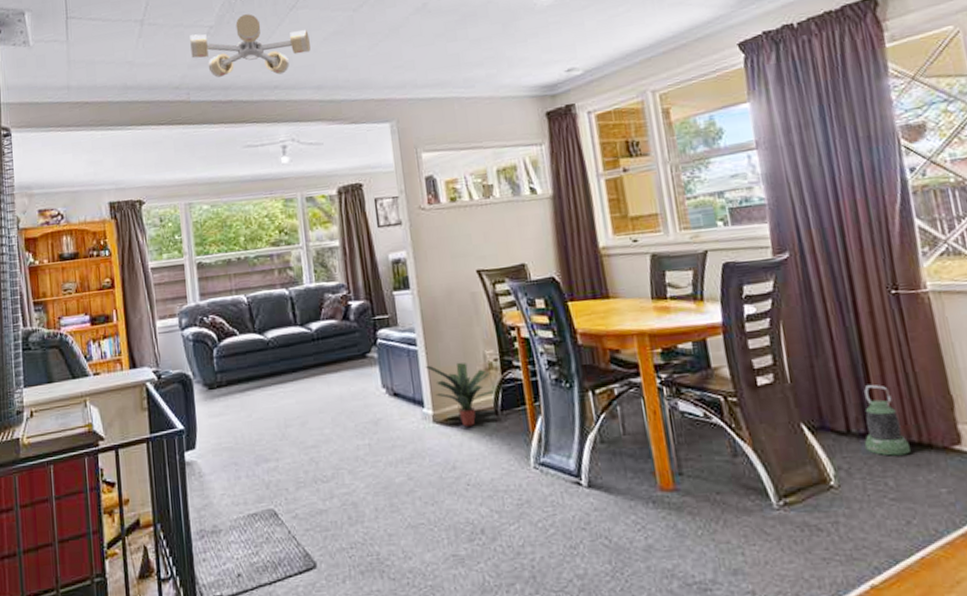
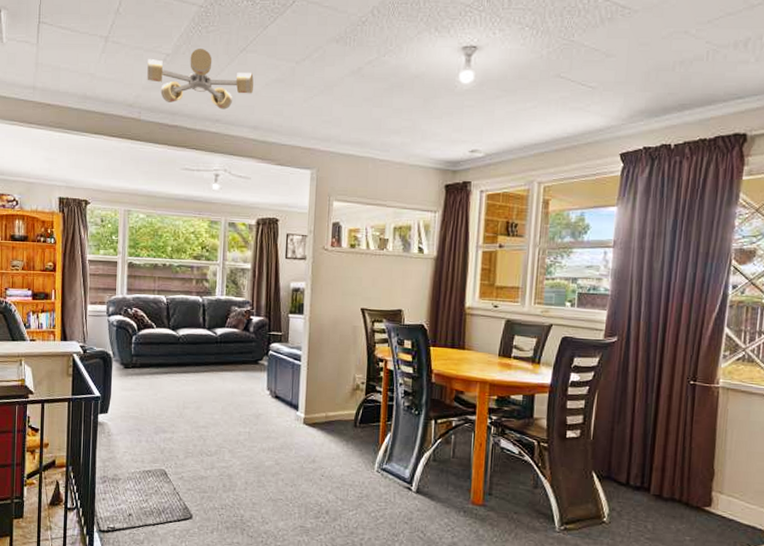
potted plant: present [425,362,495,427] -> none [304,378,357,431]
lantern: present [864,385,911,456] -> none [637,451,671,508]

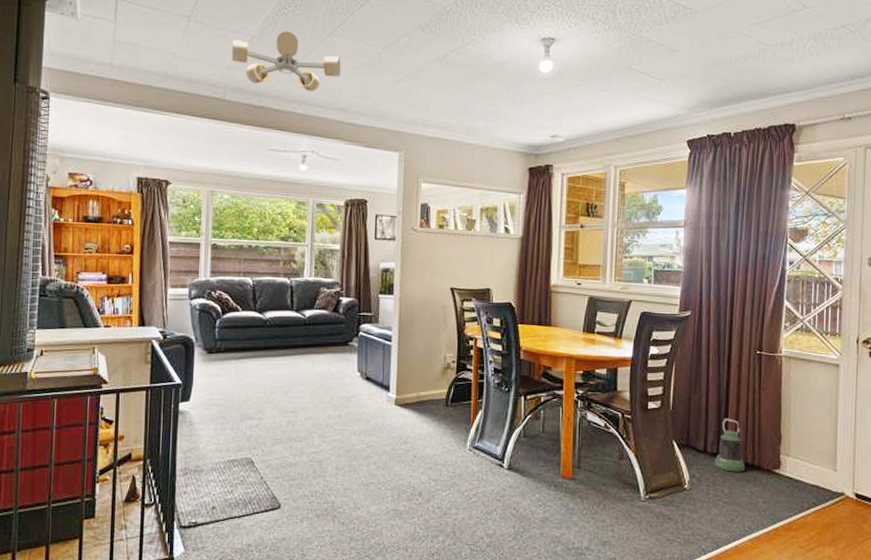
lantern: none [637,451,671,508] -> present [714,419,745,472]

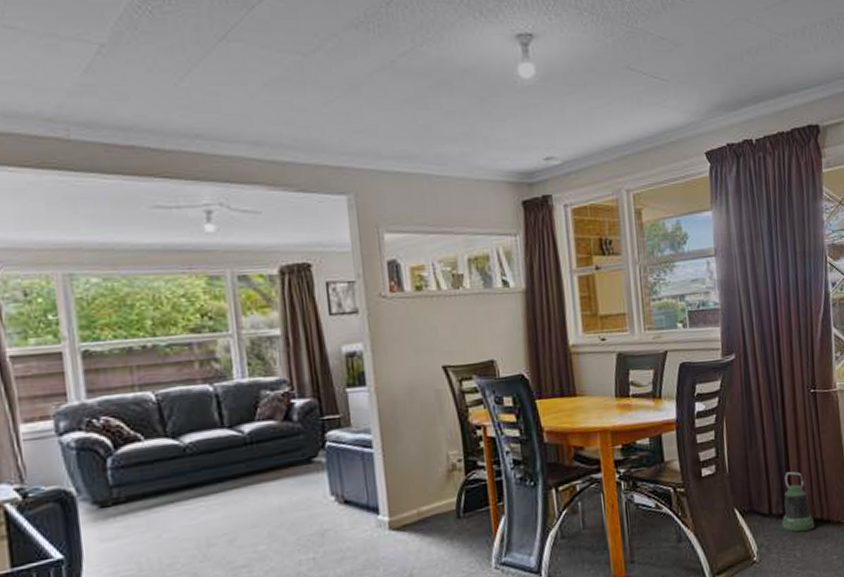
ceiling light: present [232,31,341,92] -> none [69,36,246,121]

